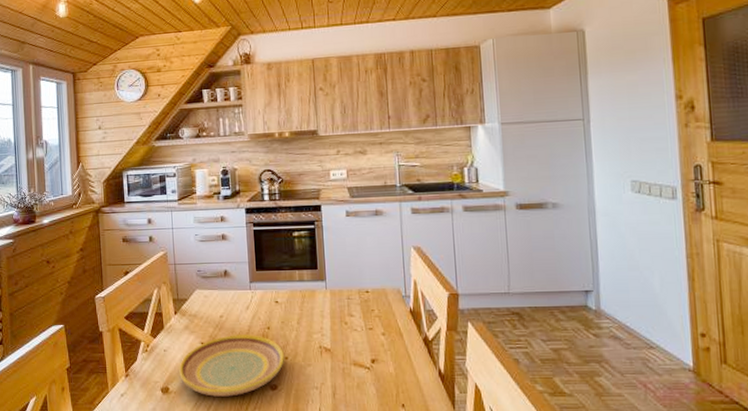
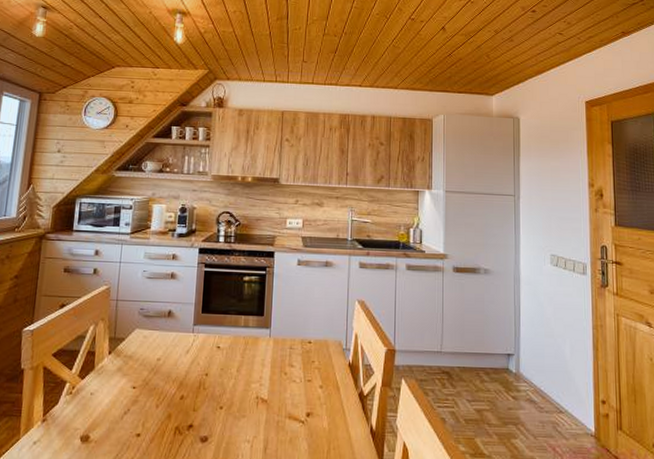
plate: present [179,335,284,398] -> none [103,380,219,449]

